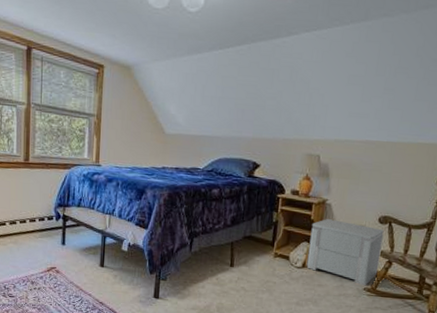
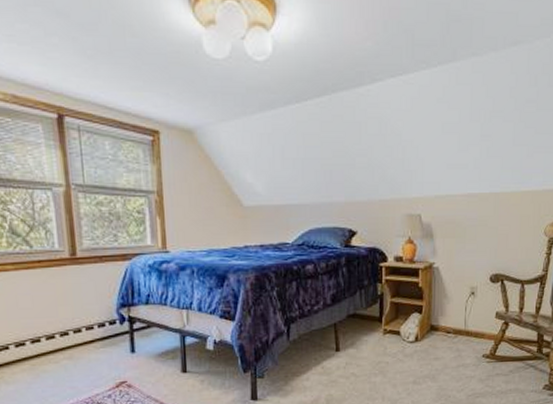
nightstand: present [306,219,384,286] -> none [420,284,497,353]

